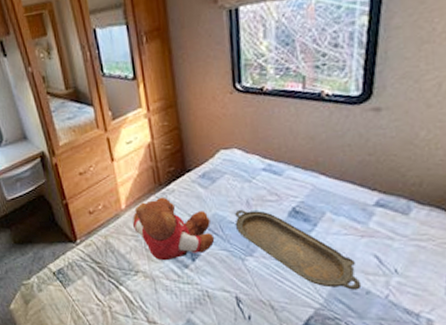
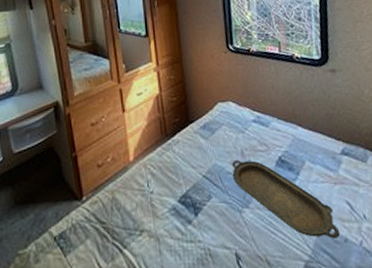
teddy bear: present [132,197,215,261] -> none [140,148,215,217]

